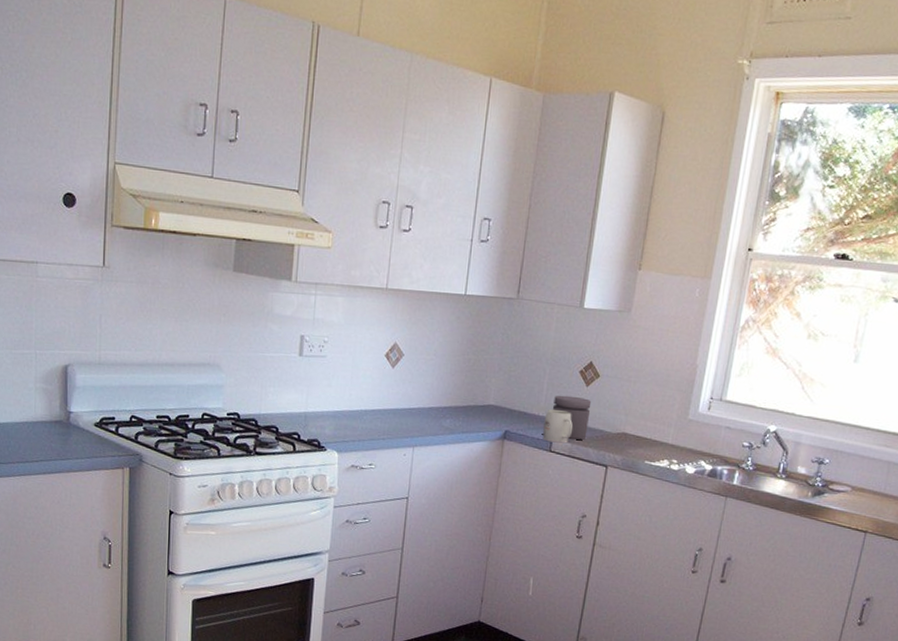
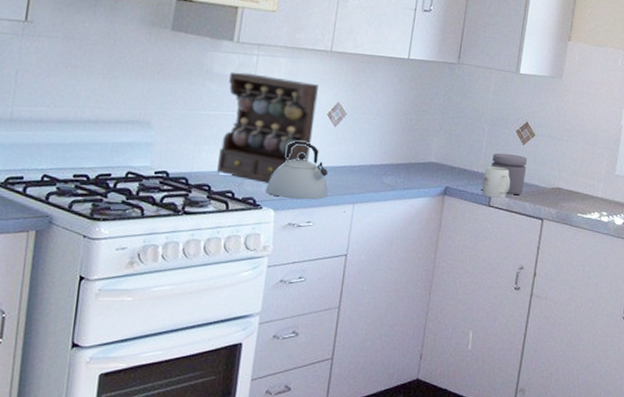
spice rack: none [283,313,375,425] -> present [217,72,319,183]
kettle: none [329,383,388,443] -> present [266,141,328,200]

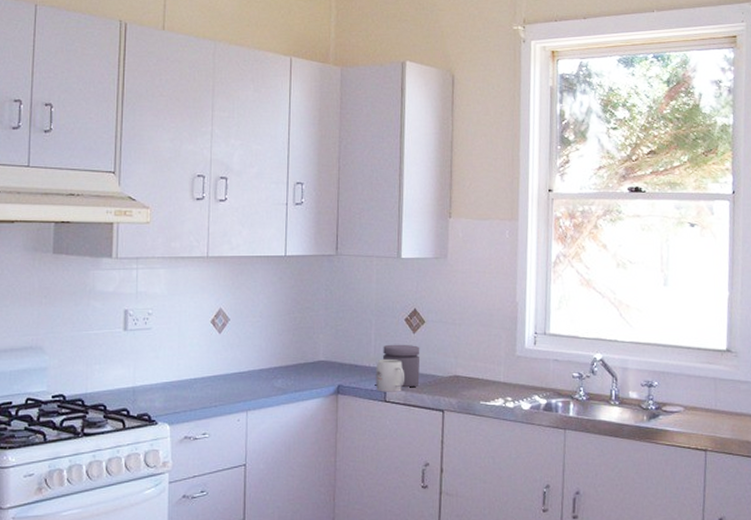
spice rack: present [217,72,319,183] -> none [110,288,199,398]
kettle: present [266,141,328,200] -> none [159,352,220,412]

